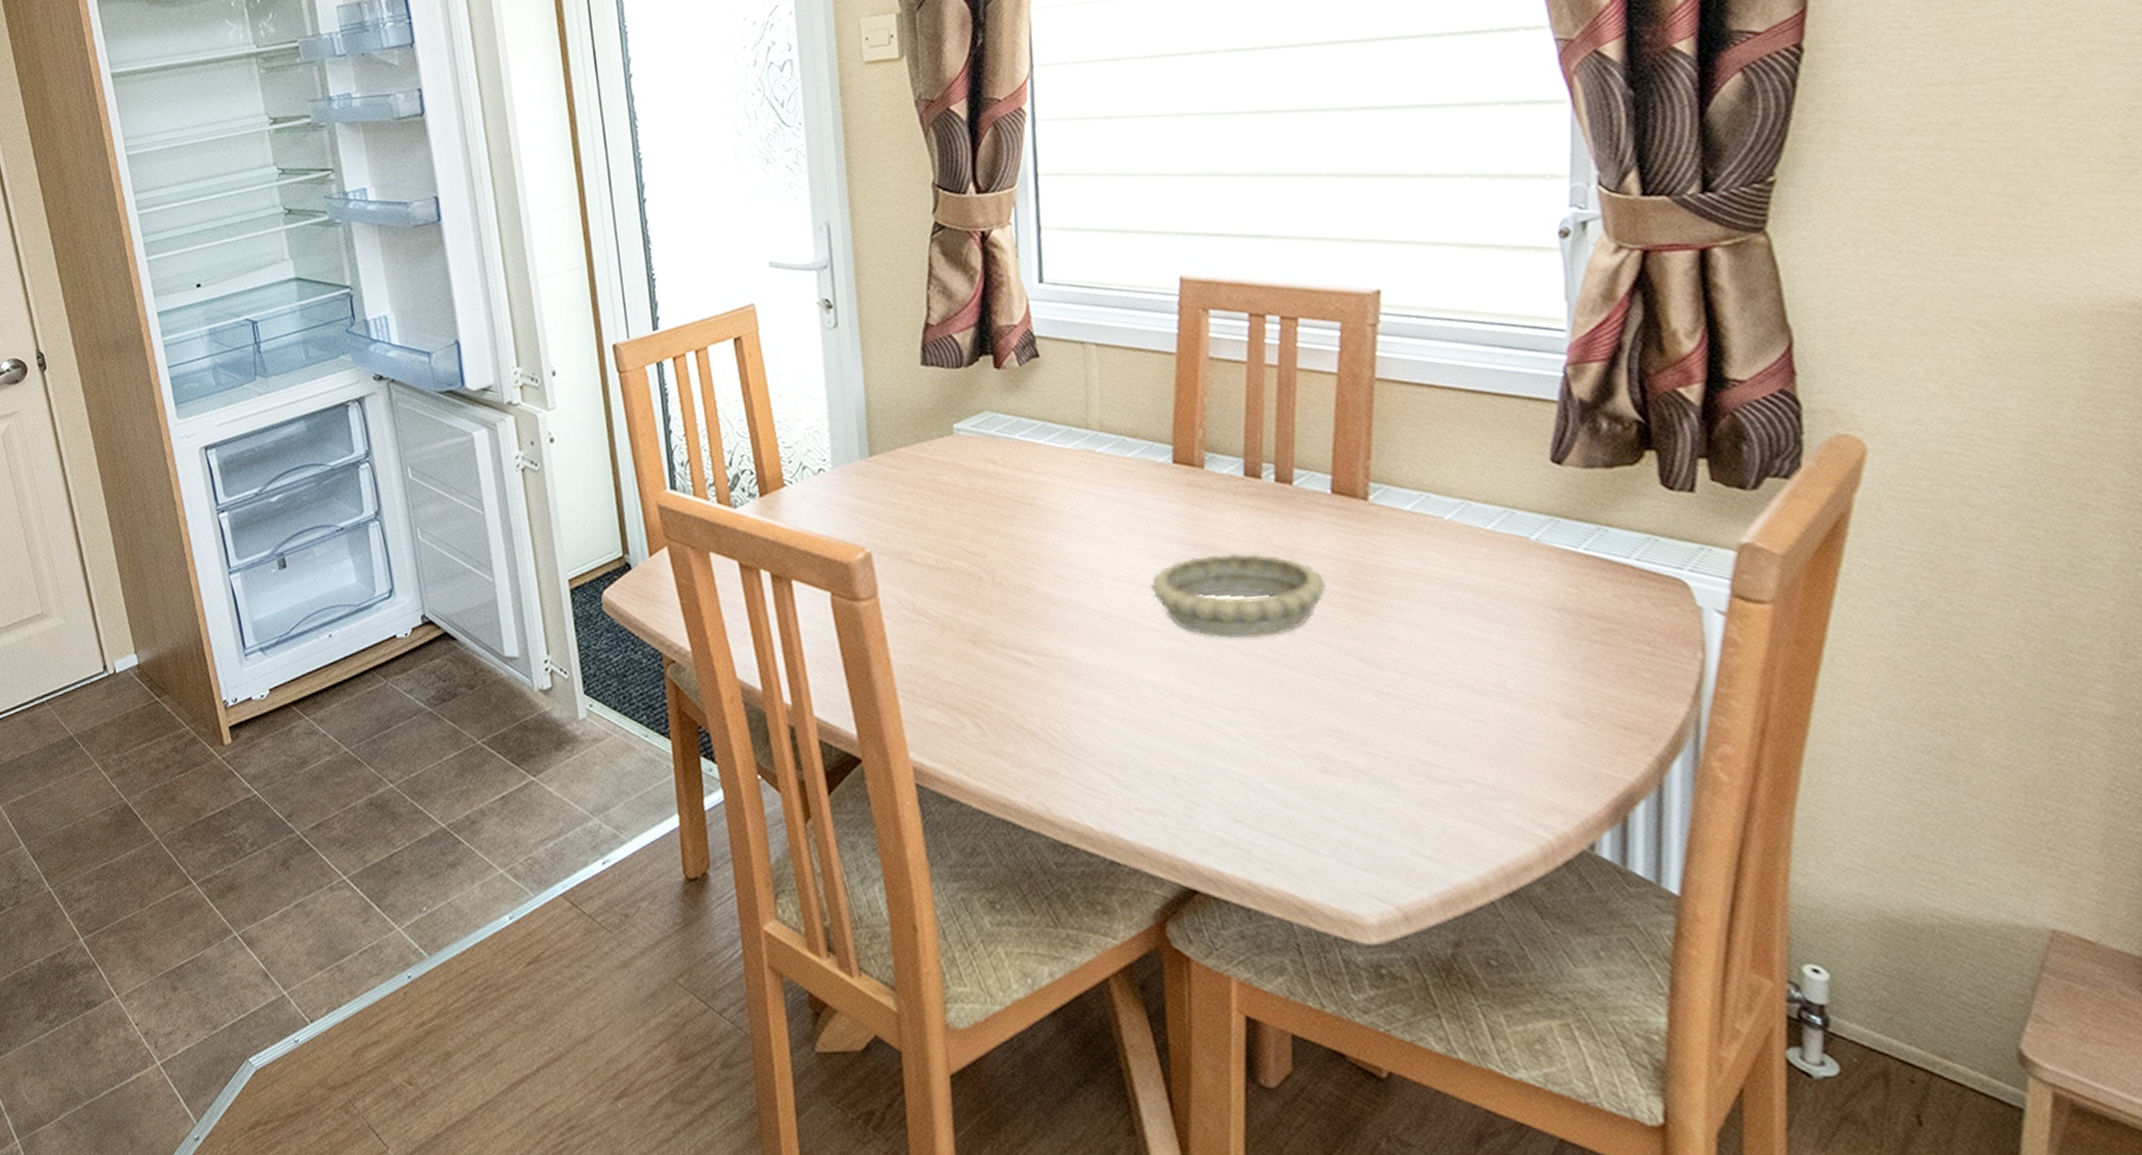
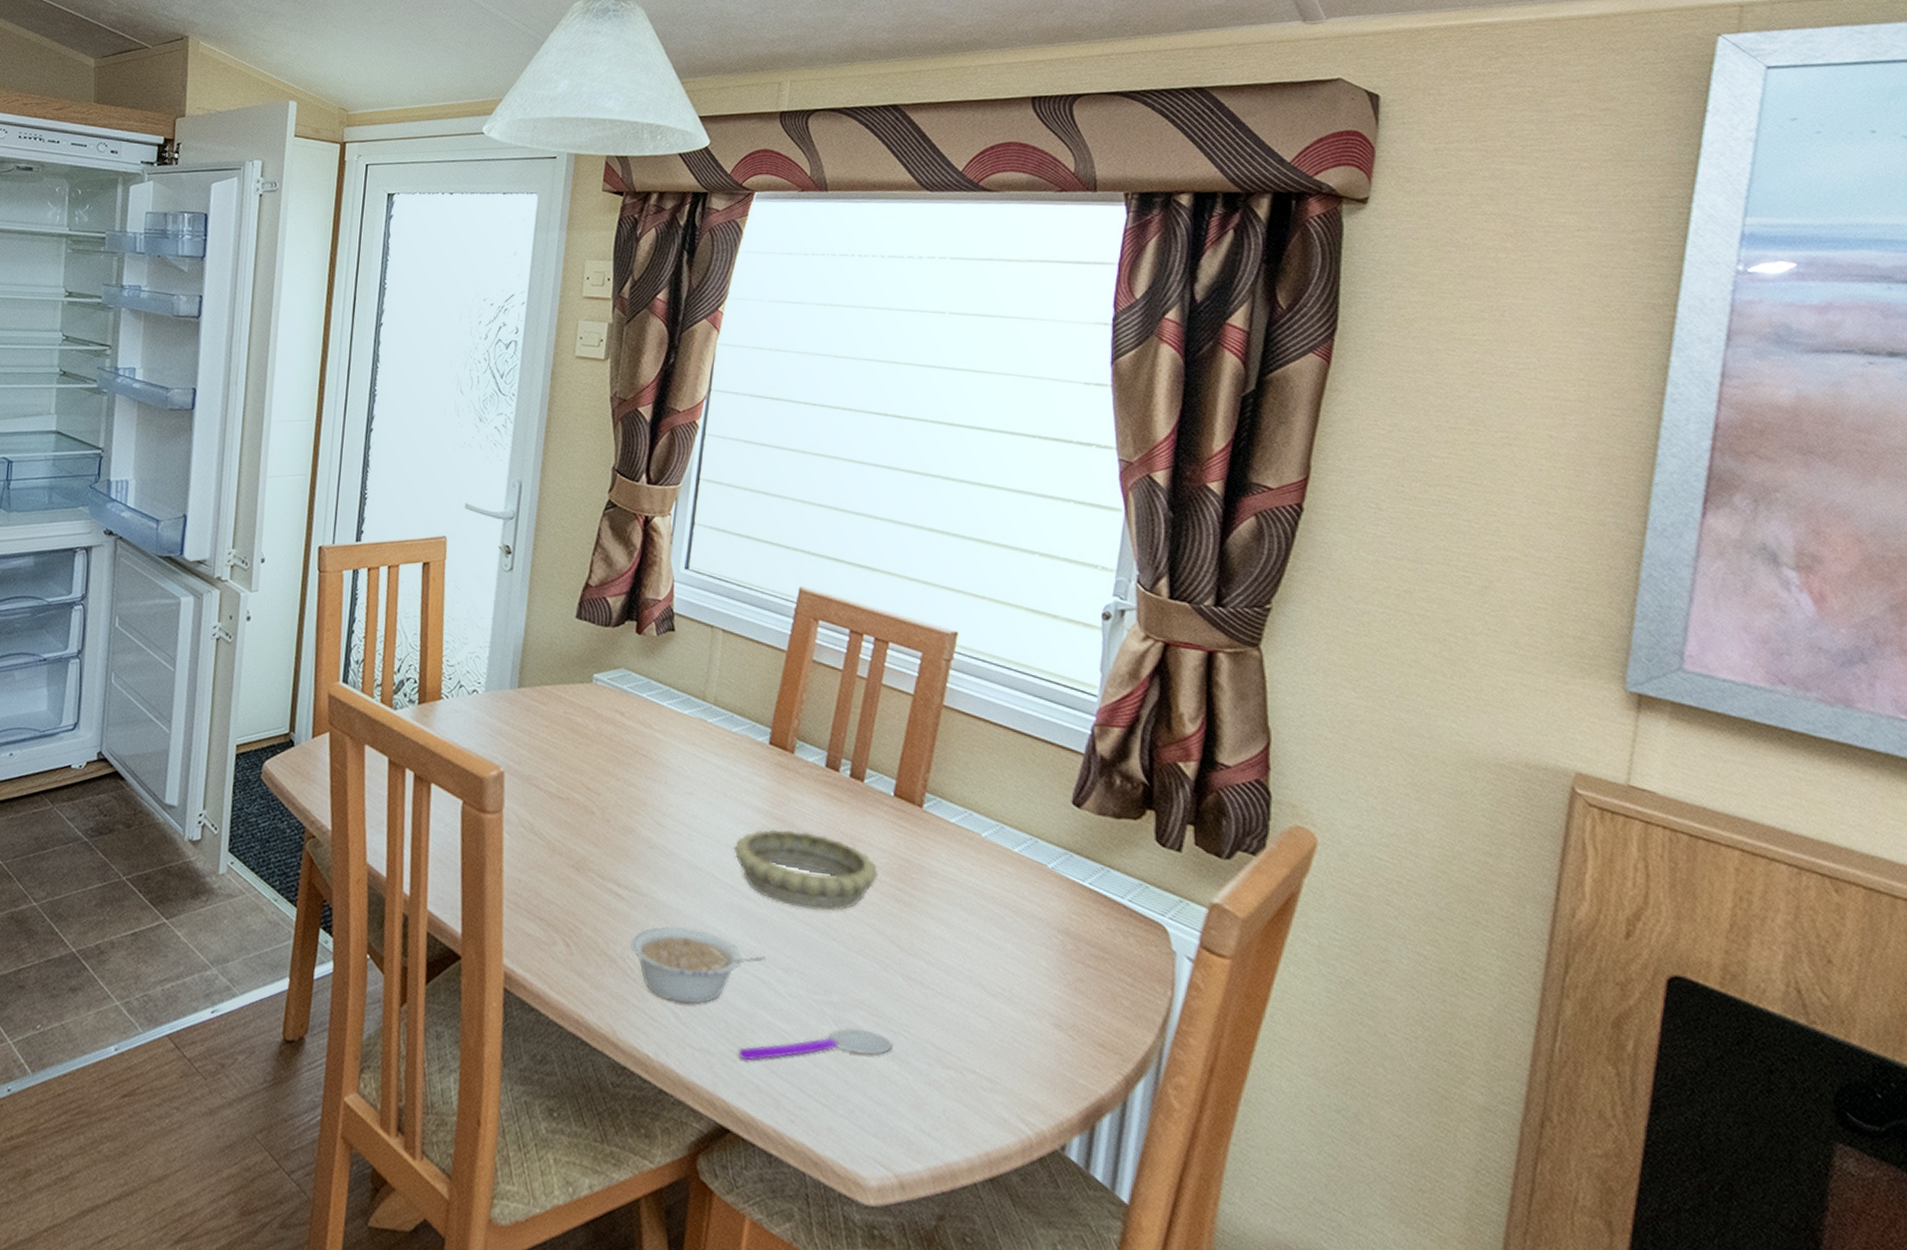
legume: none [1048,682,1208,766] -> present [629,926,765,1005]
spoon: none [1193,759,1373,814] -> present [738,1028,893,1061]

